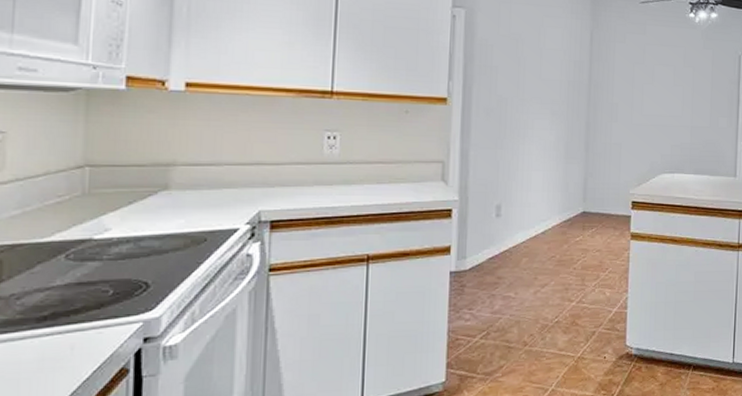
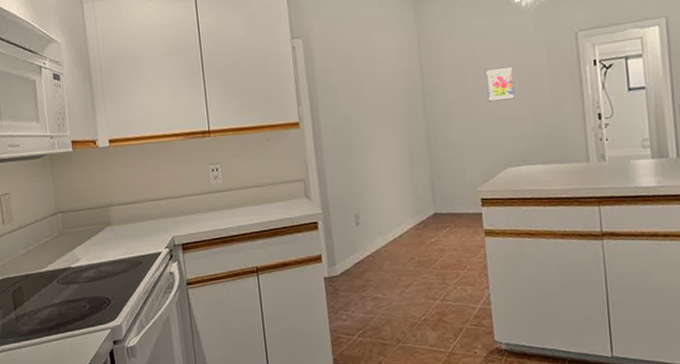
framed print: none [652,75,679,108] -> present [485,66,516,102]

